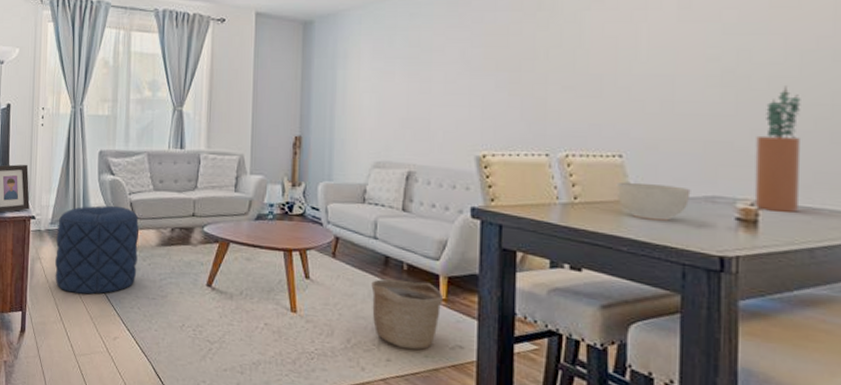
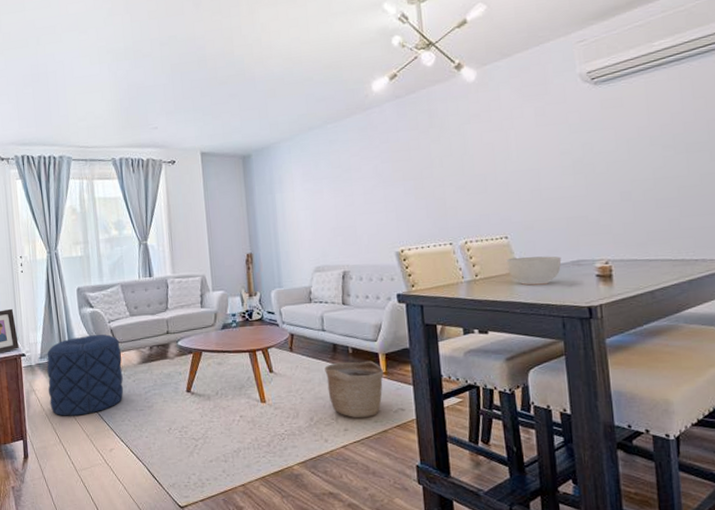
vase: present [754,86,802,213] -> none [603,168,640,267]

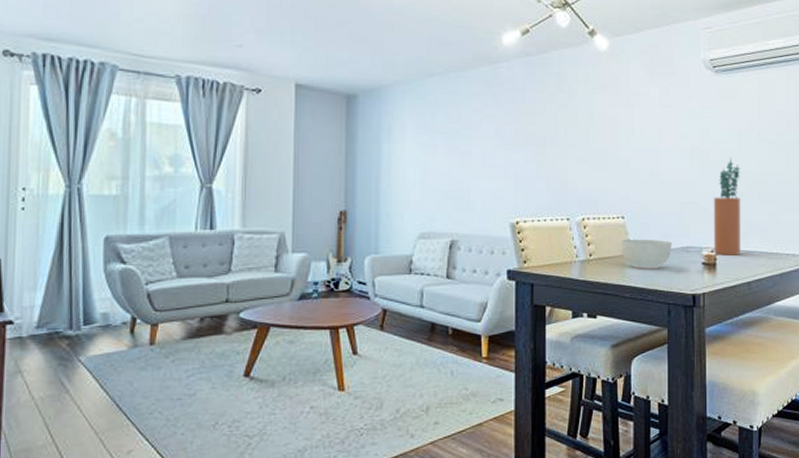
pouf: present [47,334,124,416] -> none [44,298,159,407]
basket: present [324,360,384,417] -> none [419,343,486,409]
vase: none [603,168,640,267] -> present [713,158,741,255]

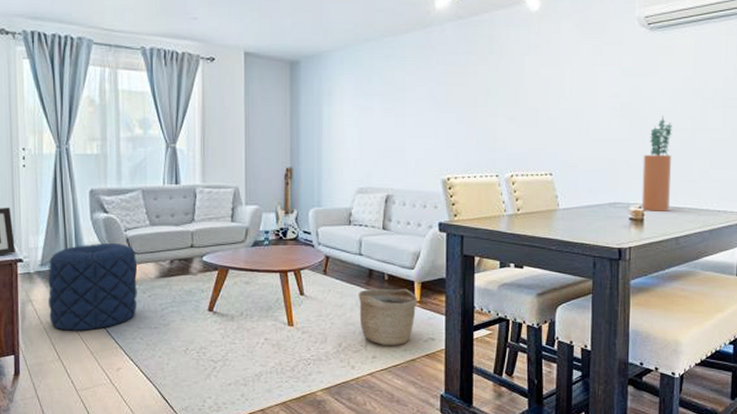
pouf: none [44,298,159,407] -> present [48,242,137,331]
basket: none [419,343,486,409] -> present [358,288,418,345]
bowl: present [620,240,672,269] -> none [548,196,600,224]

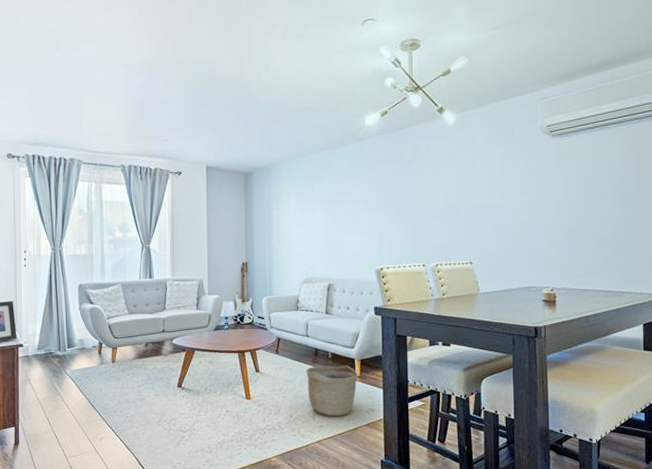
pouf: present [48,242,137,331] -> none [43,329,118,405]
vase: present [641,116,672,211] -> none [552,210,579,294]

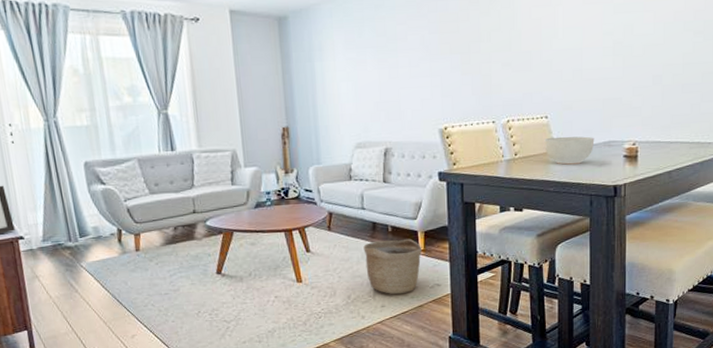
bowl: none [469,281,516,306] -> present [544,136,595,165]

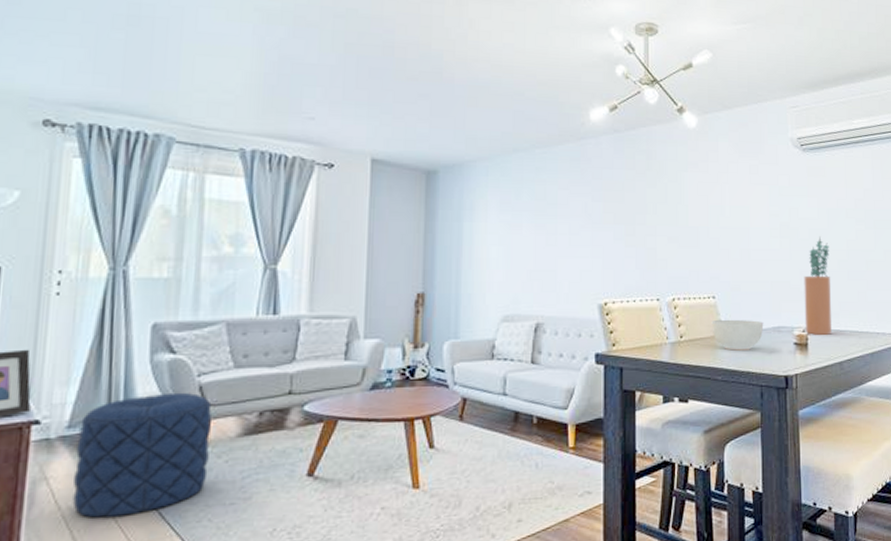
pouf: none [50,213,146,303] -> present [72,392,212,518]
basket: present [363,238,423,294] -> none [501,432,573,505]
vase: none [635,52,664,148] -> present [804,236,832,335]

